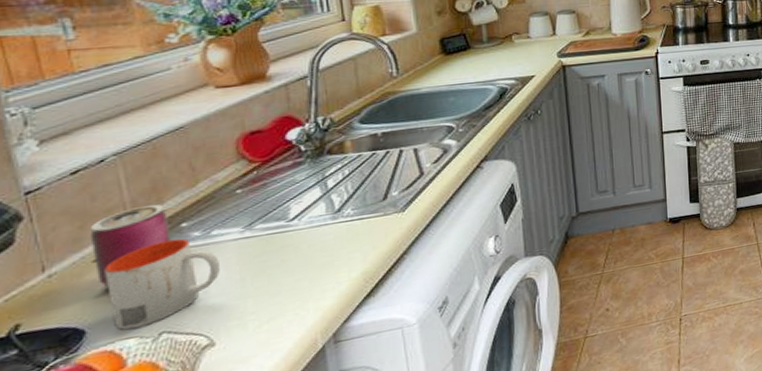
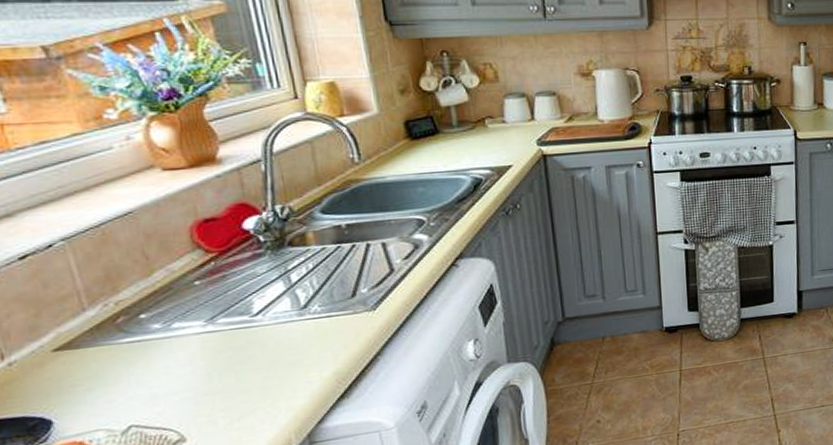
can: present [89,204,171,288] -> none [45,293,130,378]
mug: present [105,238,220,330] -> none [65,330,185,422]

